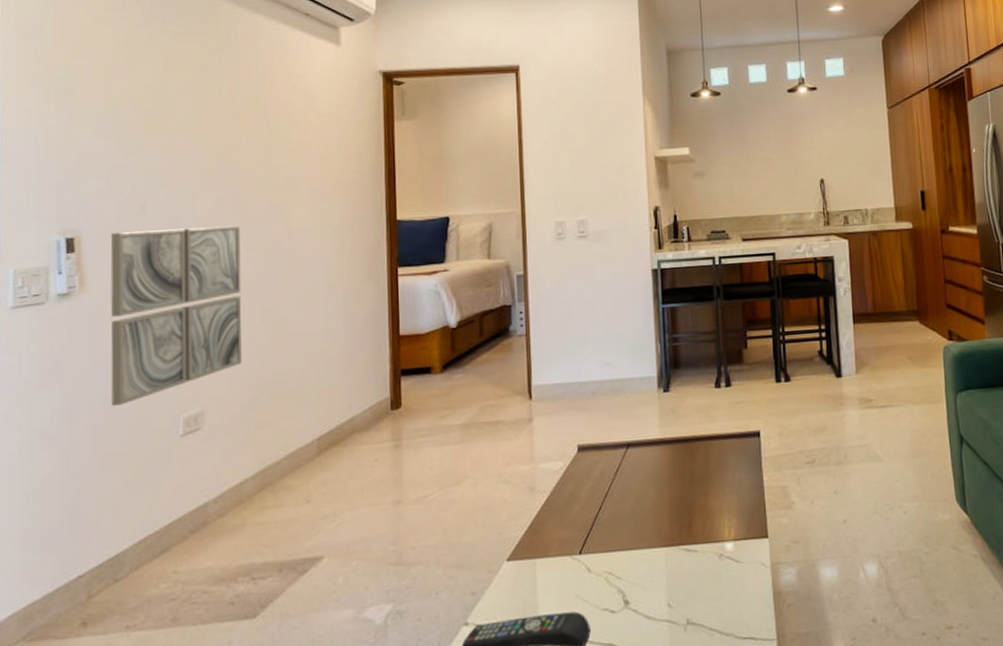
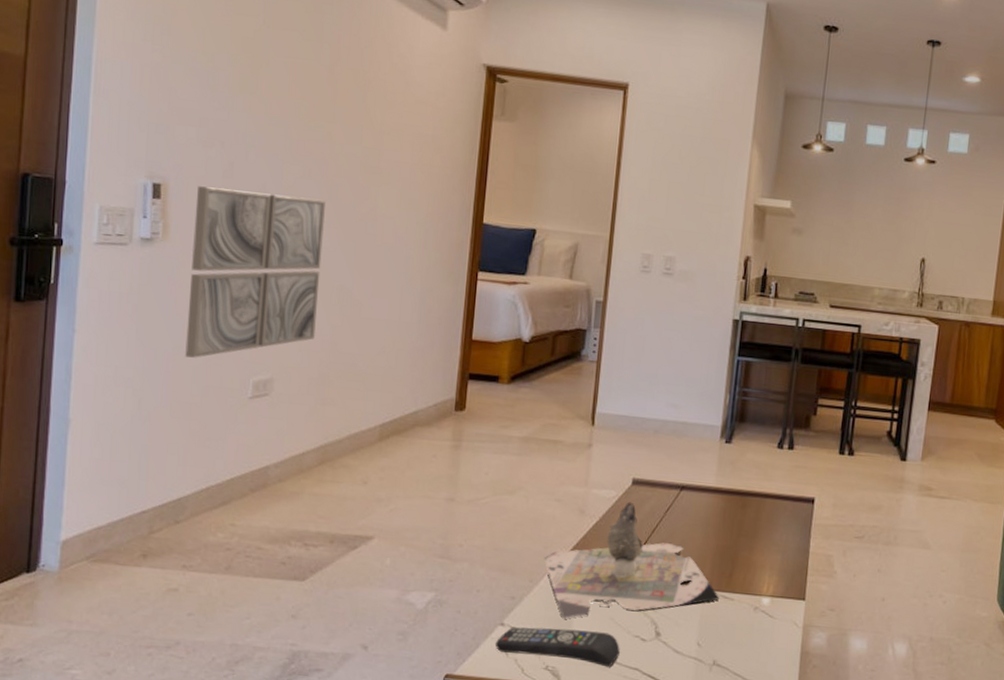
board game: none [500,469,683,606] -> present [544,502,720,619]

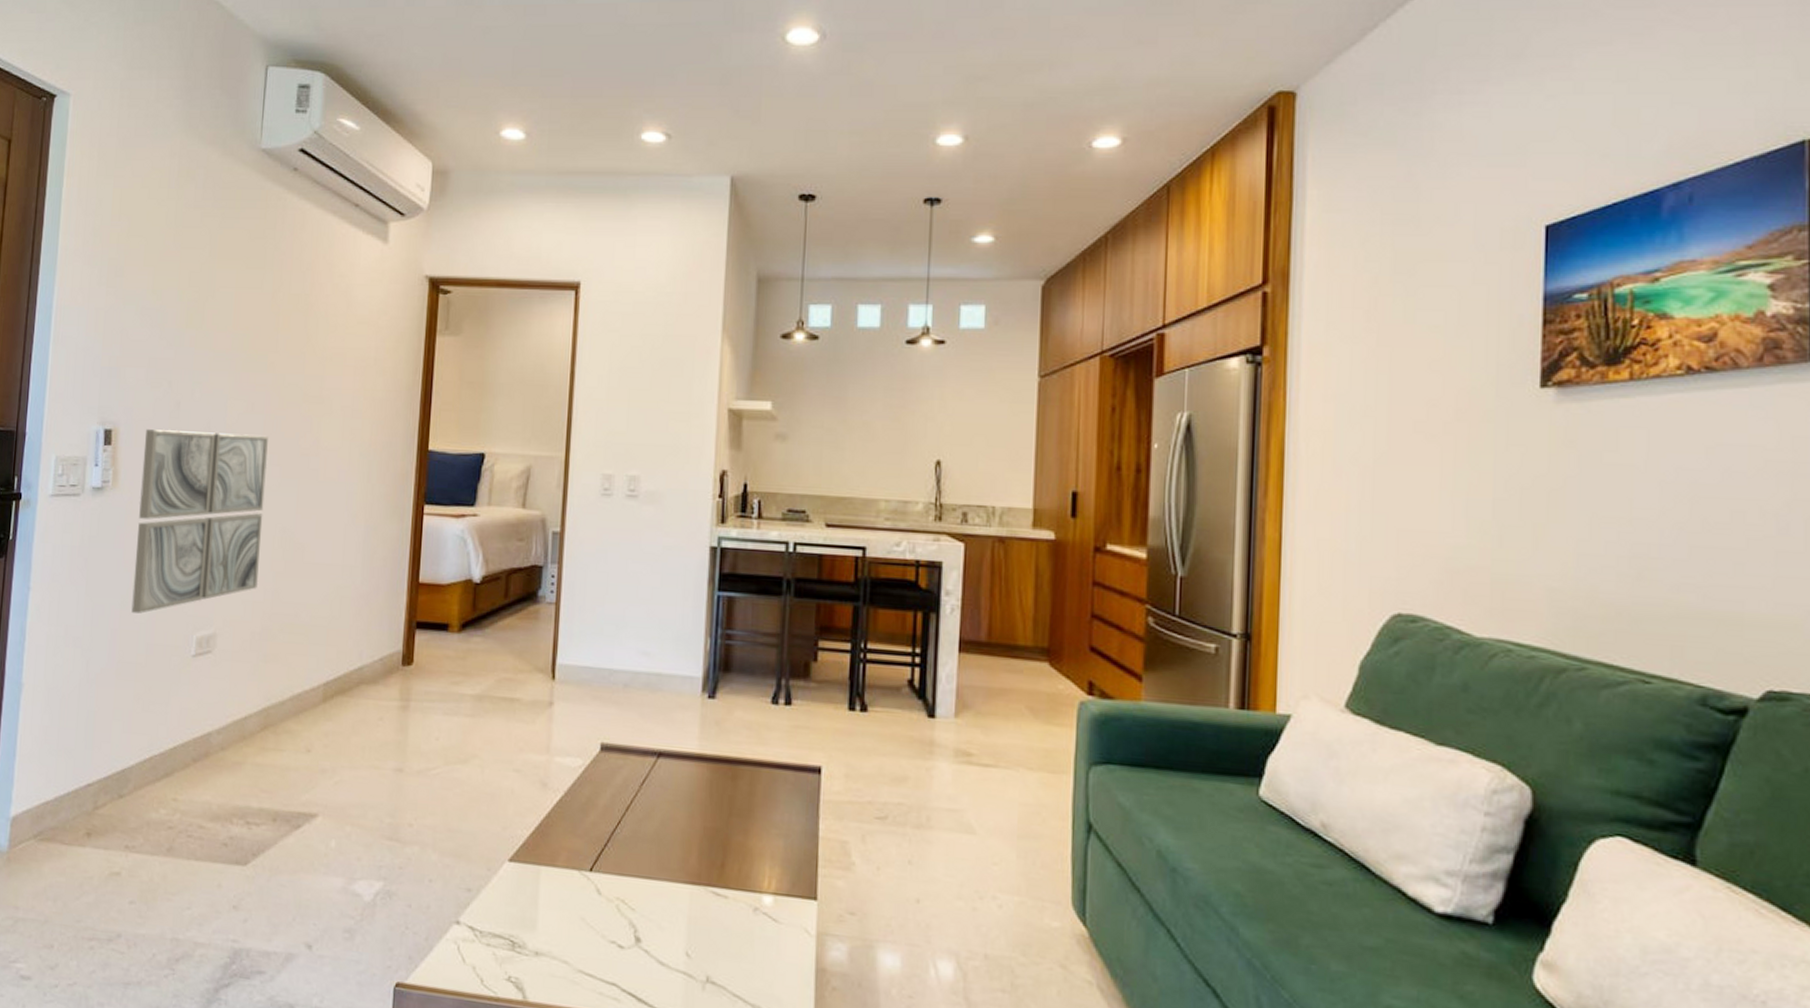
remote control: present [494,627,620,668] -> none [450,926,594,981]
board game: present [544,502,720,619] -> none [502,772,711,918]

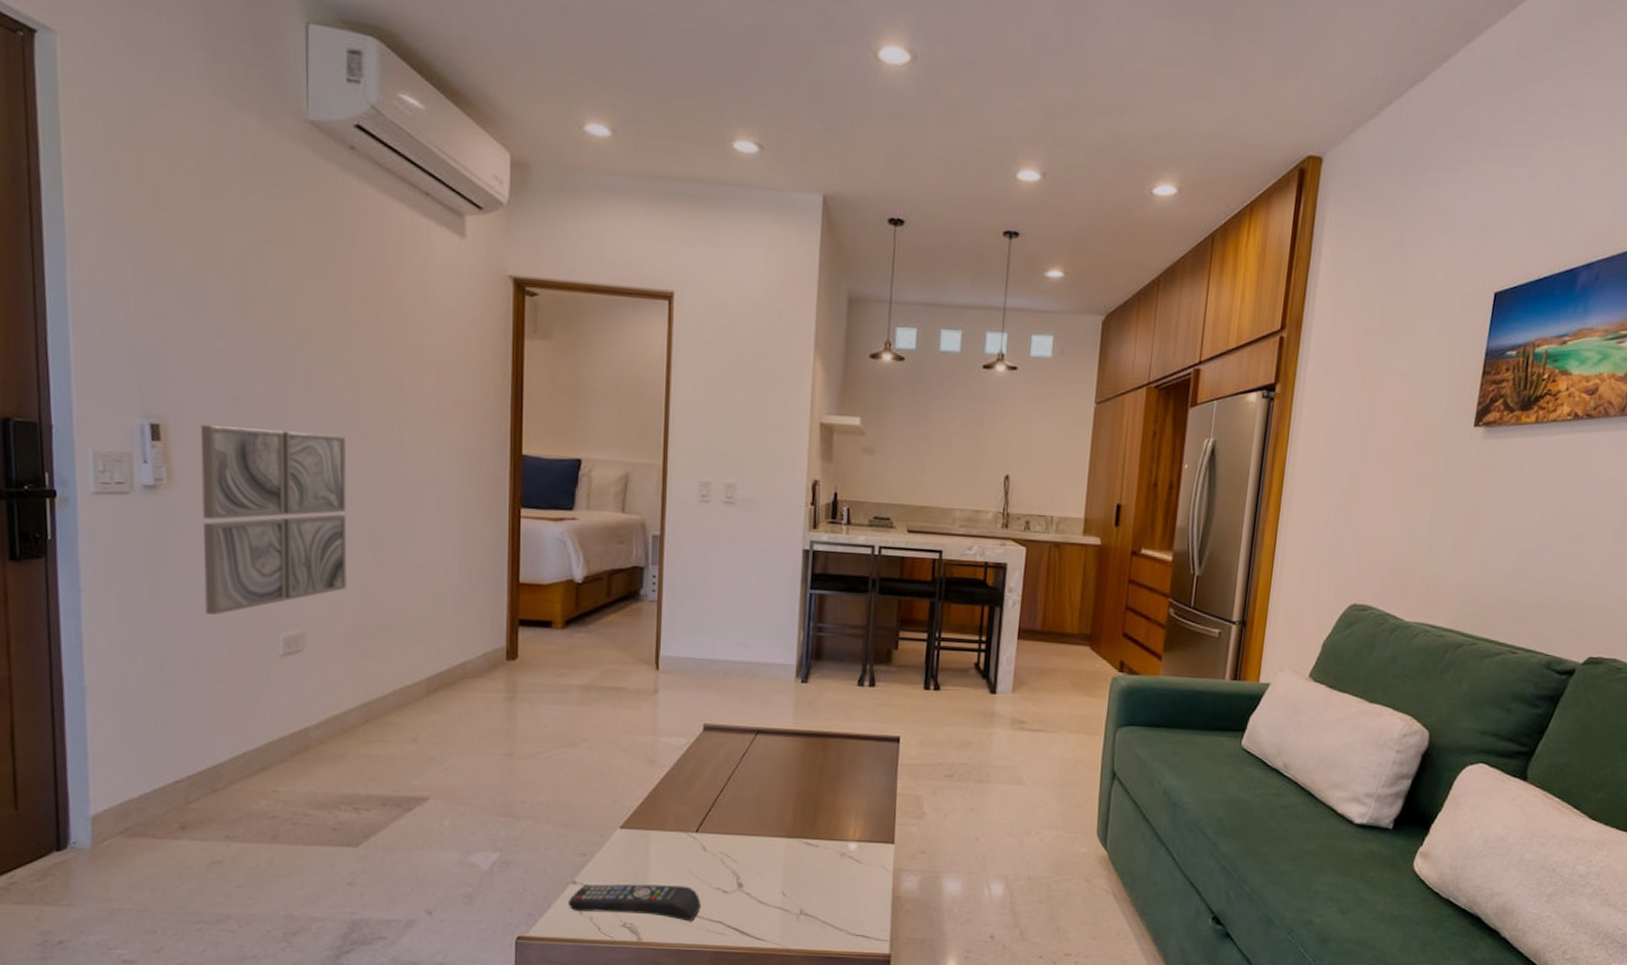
remote control: none [450,926,594,981] -> present [567,884,701,922]

